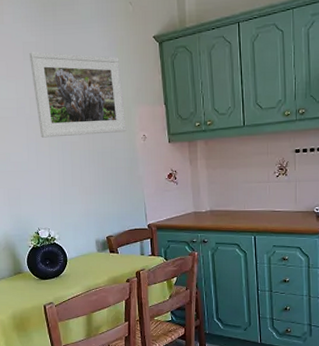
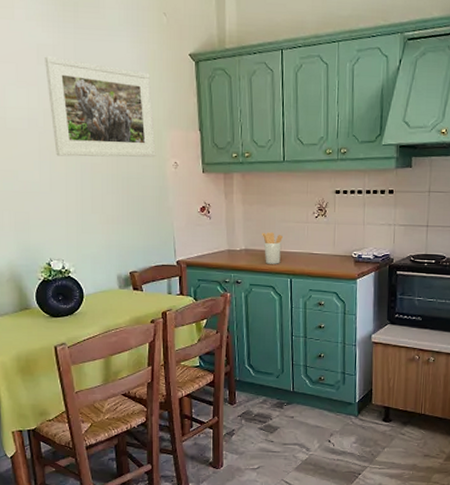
utensil holder: none [226,193,246,223] -> present [262,232,284,264]

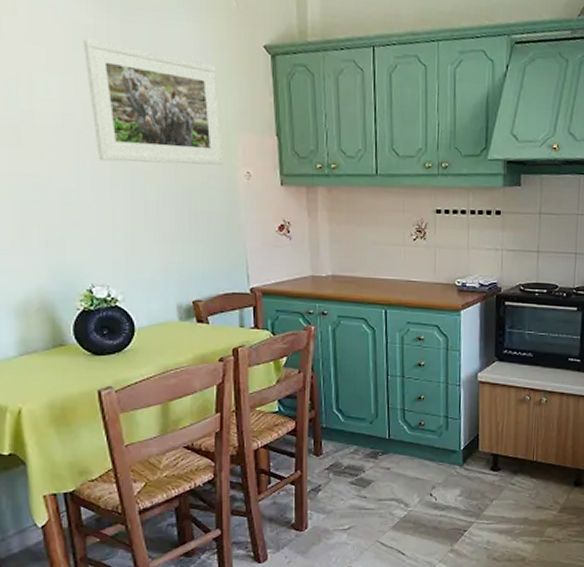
utensil holder: present [262,232,284,264] -> none [352,256,377,293]

